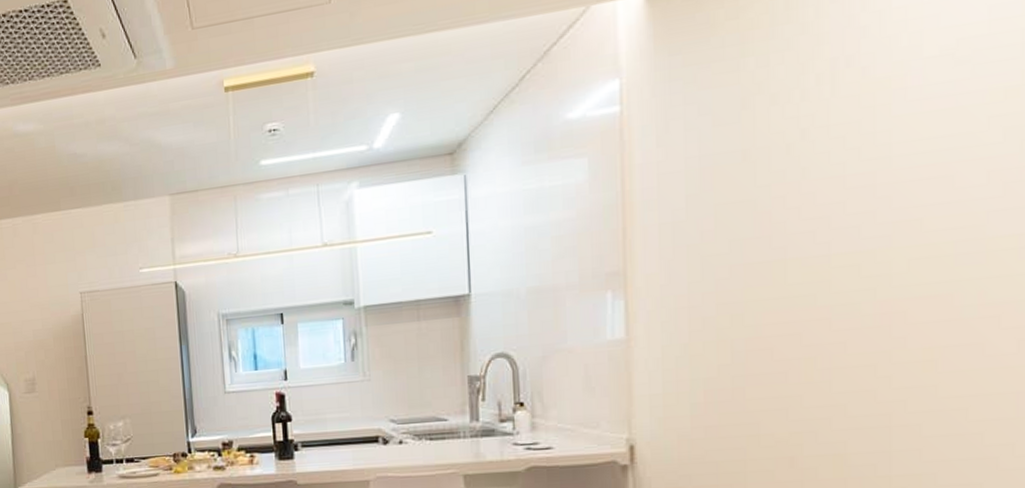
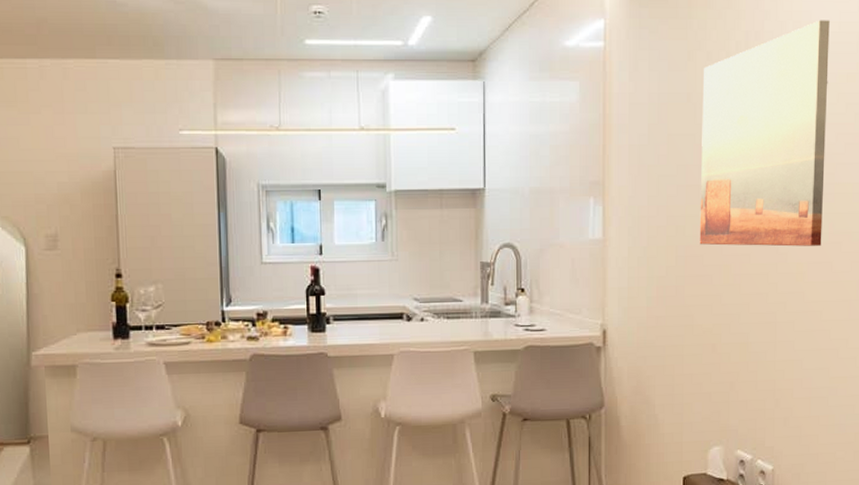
wall art: none [765,20,972,336] -> present [699,20,830,247]

